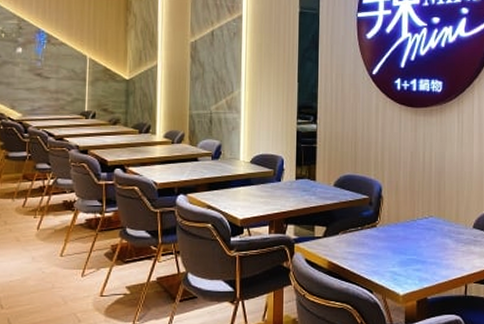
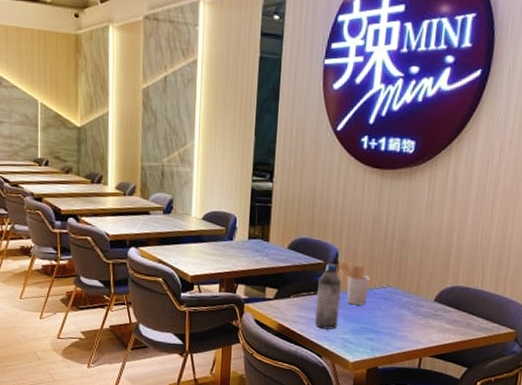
water bottle: none [363,198,387,263] -> present [314,263,342,330]
utensil holder: none [382,195,413,237] -> present [338,262,371,306]

